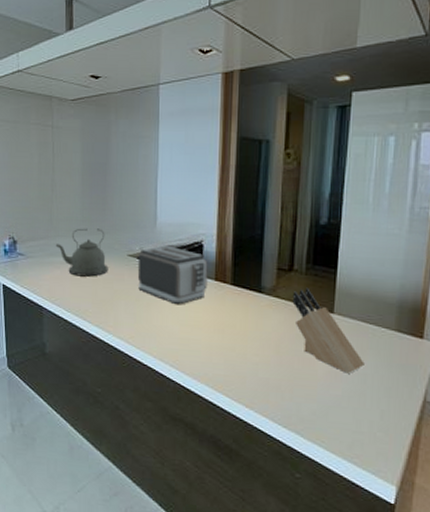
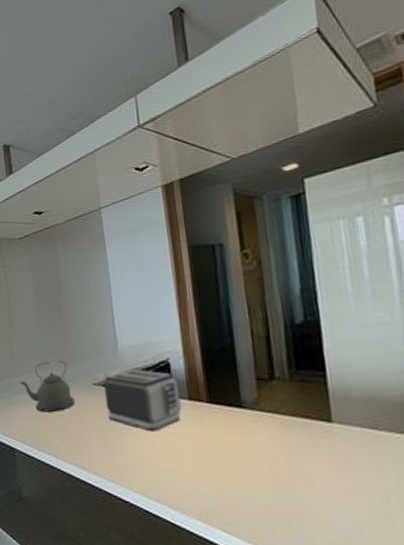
knife block: present [292,287,364,374] -> none [279,396,383,492]

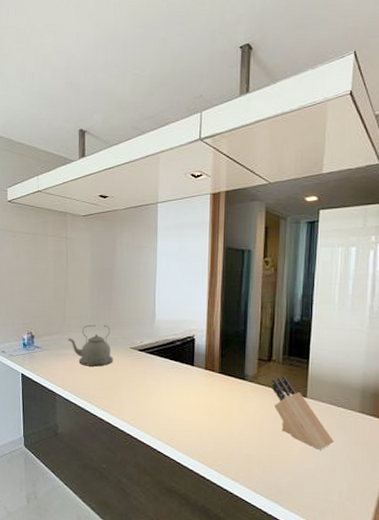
toaster: present [103,368,182,432] -> none [138,339,199,391]
knife block: none [279,396,383,492] -> present [271,375,334,450]

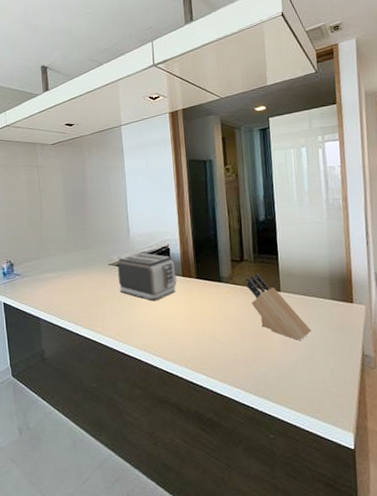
kettle: present [68,324,113,367] -> none [47,245,94,288]
toaster: none [138,339,199,391] -> present [117,252,177,301]

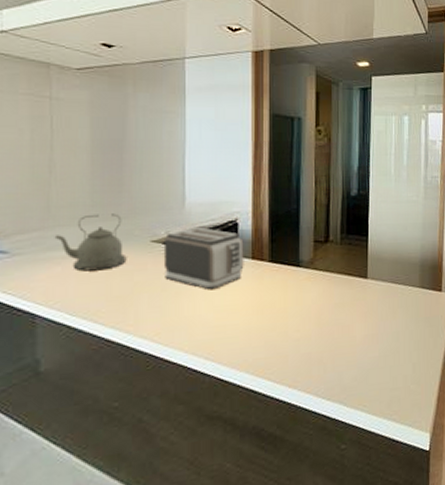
kettle: none [47,245,94,288] -> present [54,213,127,272]
knife block: present [246,273,311,340] -> none [329,256,396,334]

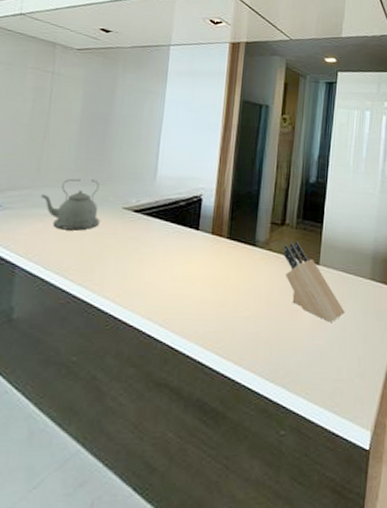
toaster: present [163,226,244,291] -> none [131,198,206,260]
knife block: none [329,256,396,334] -> present [283,241,345,322]

